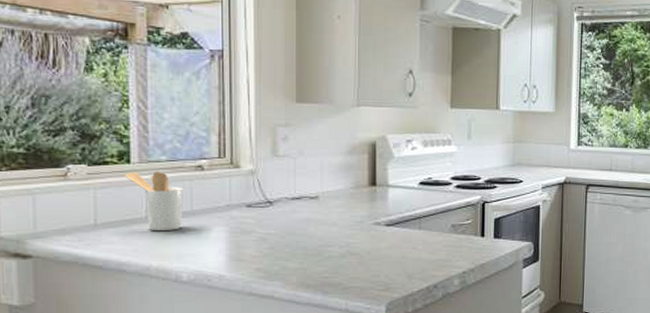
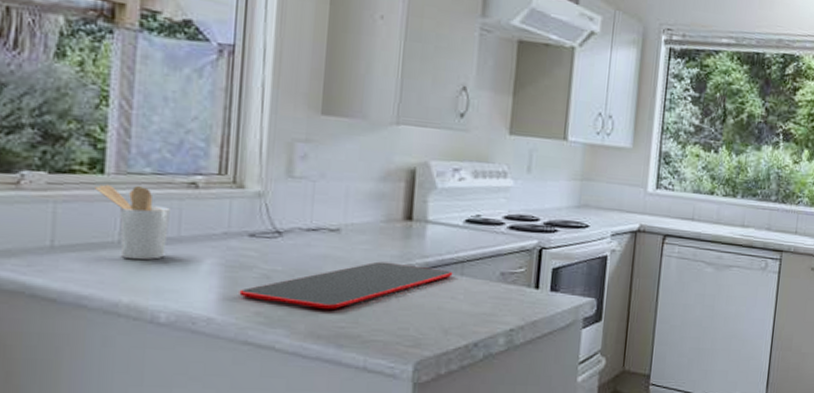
cutting board: none [242,221,412,263] -> present [239,261,453,309]

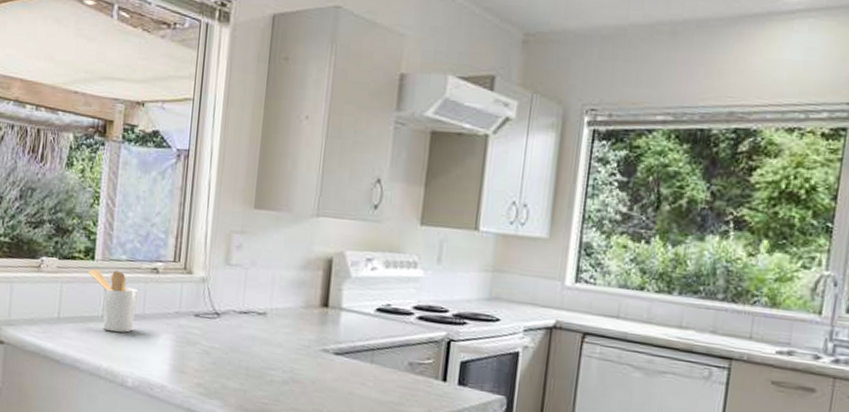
cutting board: present [239,261,453,309] -> none [185,344,364,386]

